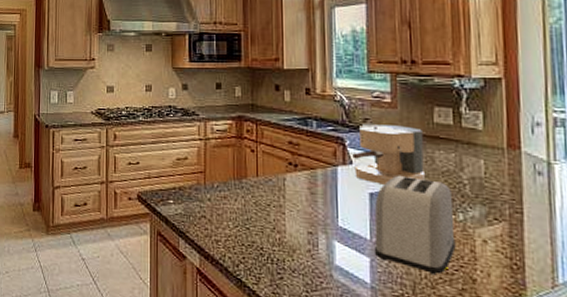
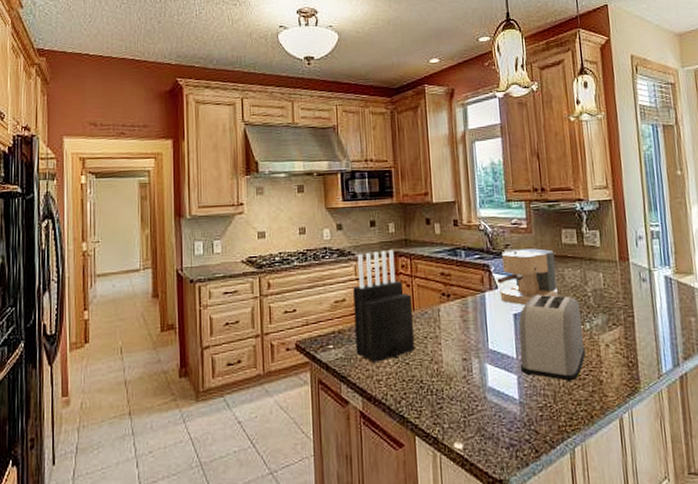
knife block: none [196,113,257,223] -> present [353,249,415,362]

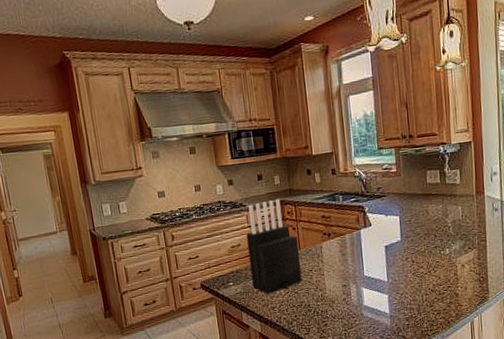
coffee maker: present [497,248,559,305] -> none [371,189,423,238]
toaster: present [519,294,586,383] -> none [389,228,445,297]

